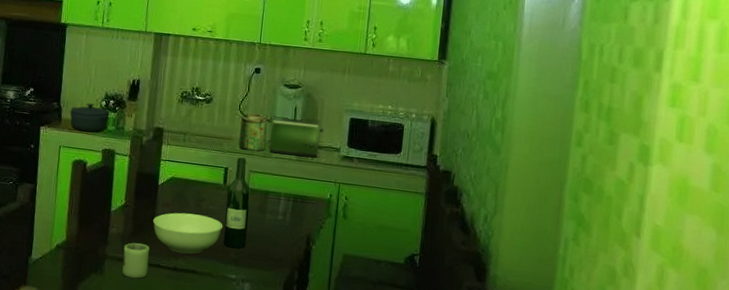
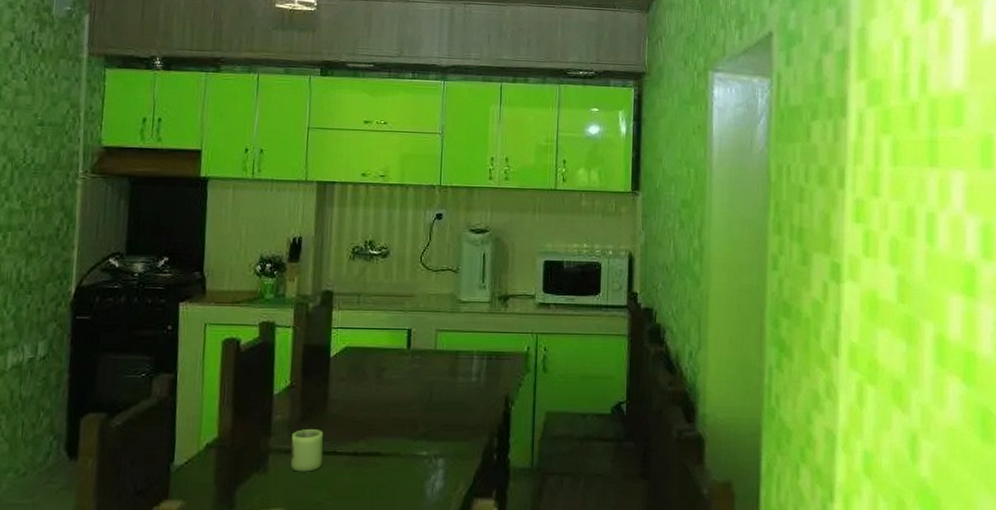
cooking pot: present [70,103,110,133] -> none [216,269,267,304]
bowl: present [153,212,223,254] -> none [326,387,410,434]
wine bottle: present [223,157,251,249] -> none [410,316,440,421]
canister: present [239,113,268,152] -> none [422,265,454,308]
toaster: present [269,115,323,158] -> none [456,264,516,309]

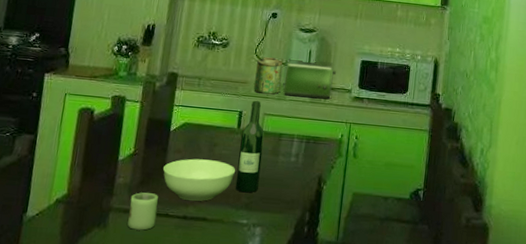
bowl: none [326,387,410,434] -> present [163,158,236,201]
wine bottle: none [410,316,440,421] -> present [235,100,265,193]
canister: none [422,265,454,308] -> present [254,57,283,95]
toaster: none [456,264,516,309] -> present [283,58,336,100]

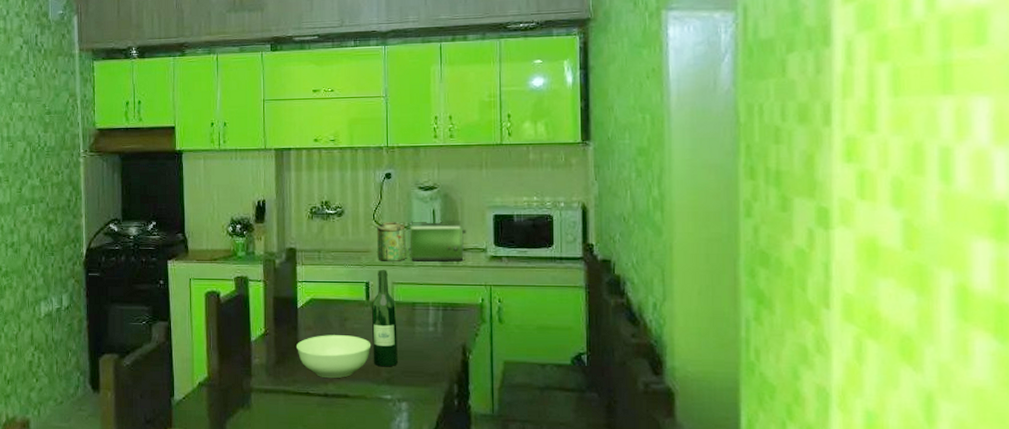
cup: present [127,192,158,231] -> none [269,371,298,410]

